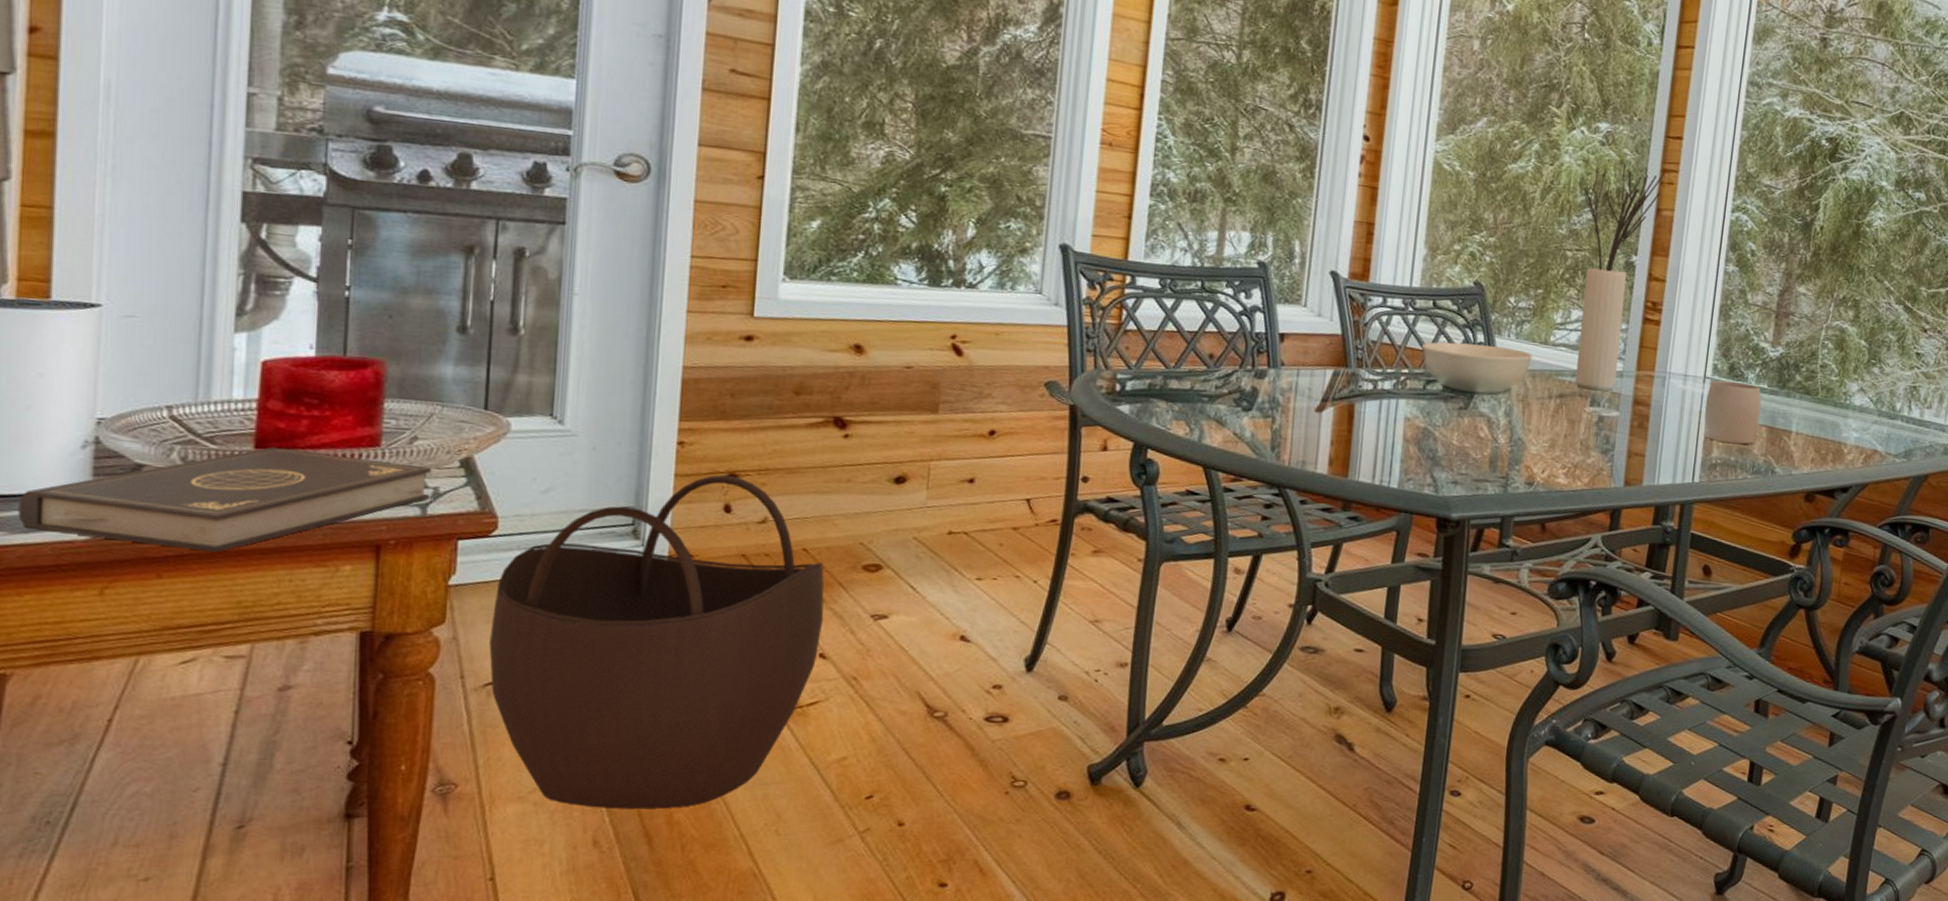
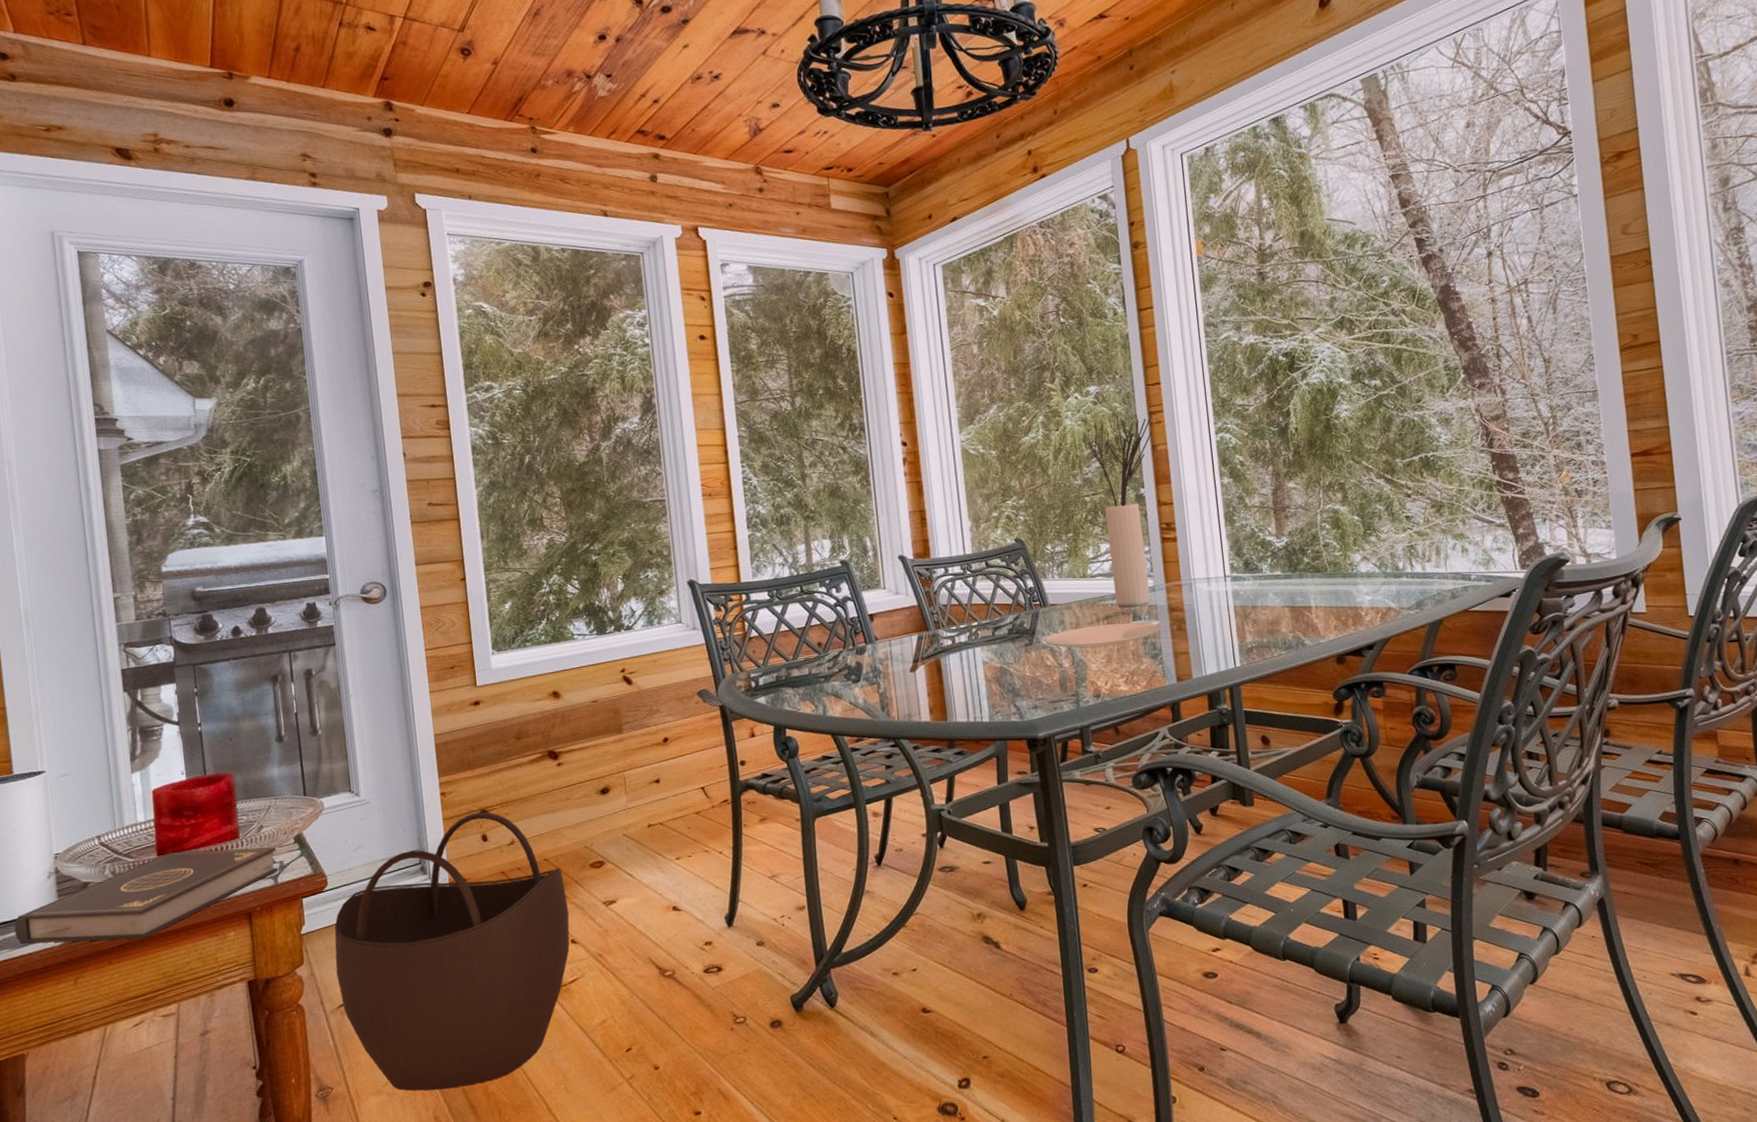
bowl: present [1422,342,1533,396] -> none [984,586,1076,633]
plate: none [1482,400,1618,431] -> present [1044,622,1160,649]
mug: present [1704,380,1762,445] -> none [1230,574,1282,629]

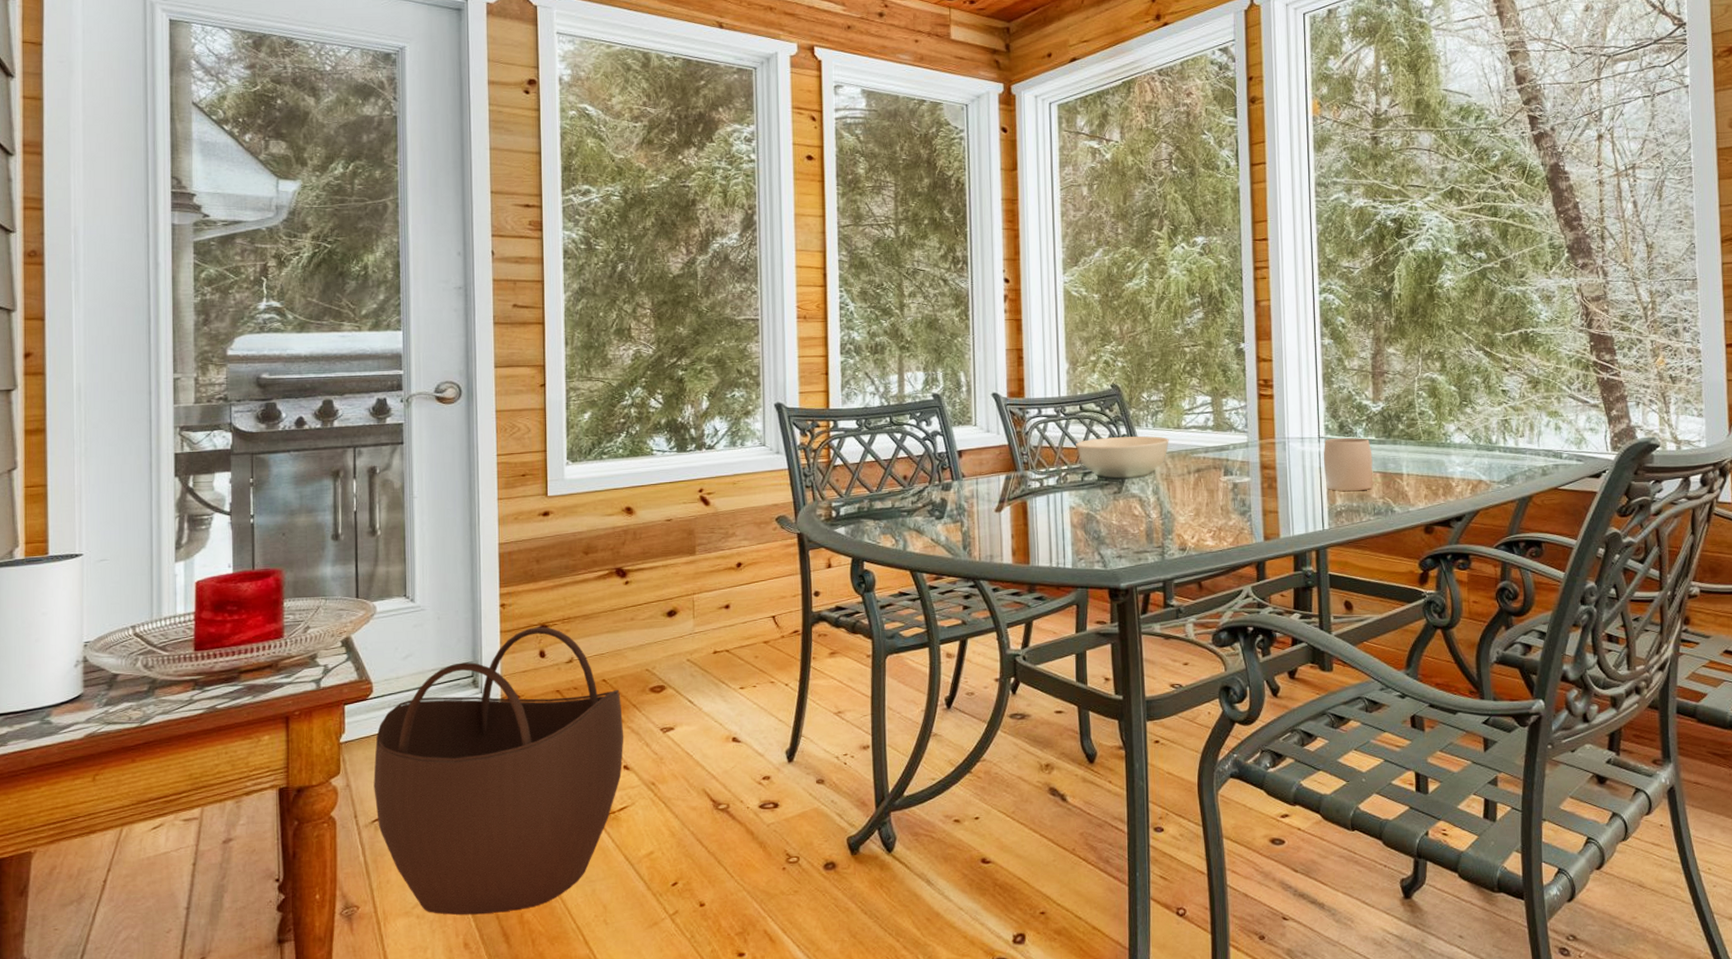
book: present [14,847,279,944] -> none [33,648,322,737]
bowl: none [984,586,1076,633] -> present [1076,436,1169,480]
plate: present [1044,622,1160,649] -> none [1133,477,1250,501]
vase: present [1089,415,1153,609] -> none [1192,268,1258,462]
mug: none [1230,574,1282,629] -> present [1323,438,1373,492]

